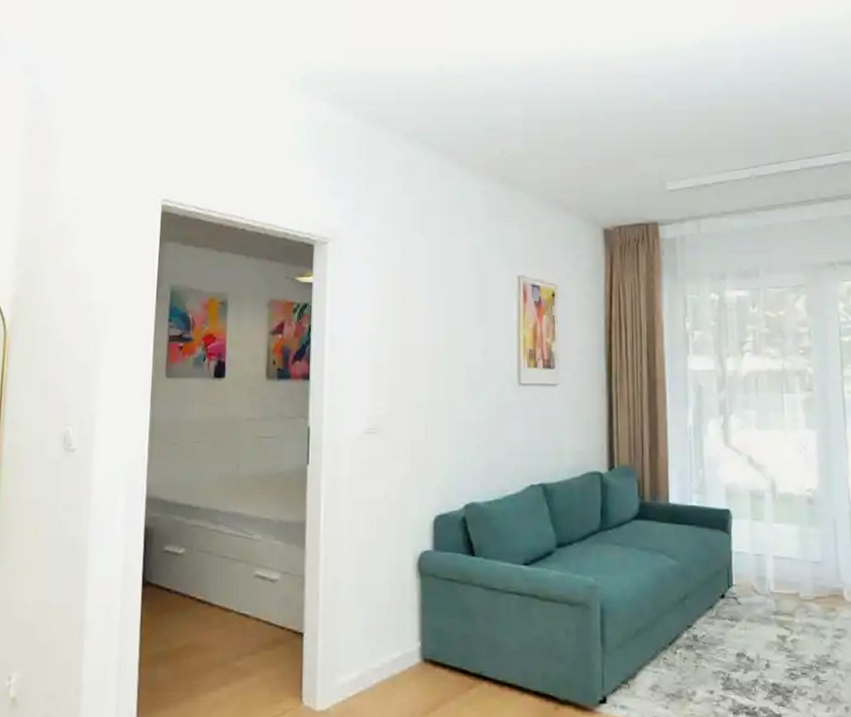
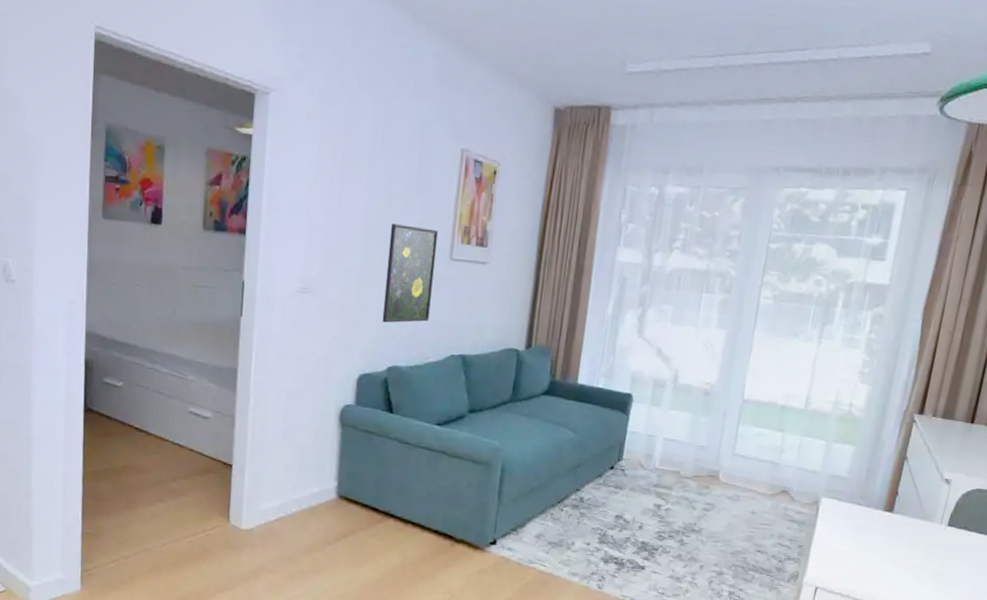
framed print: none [455,354,503,457] -> present [382,223,438,323]

